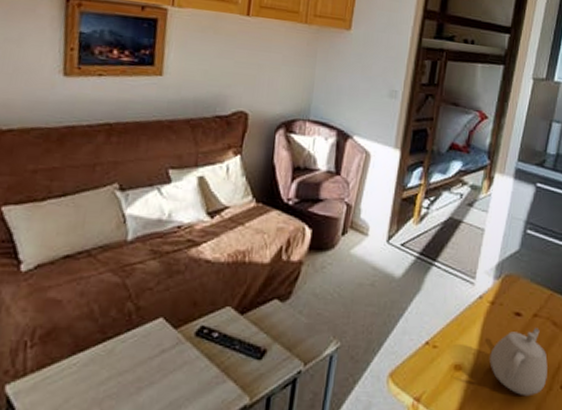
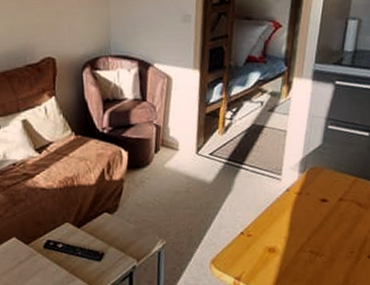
teapot: present [489,328,548,397] -> none [300,210,355,267]

